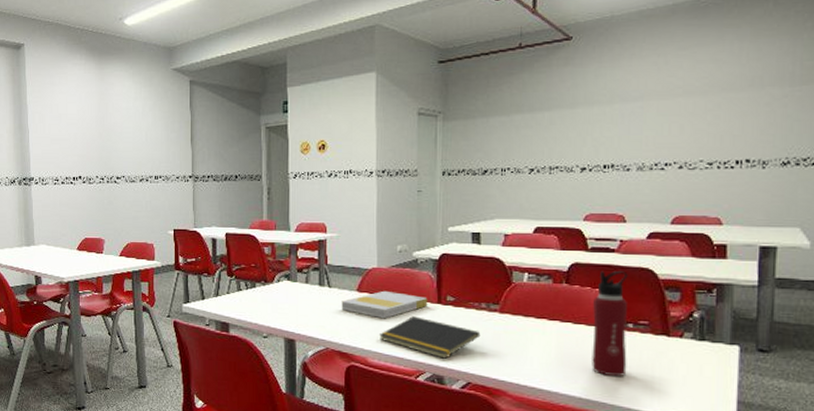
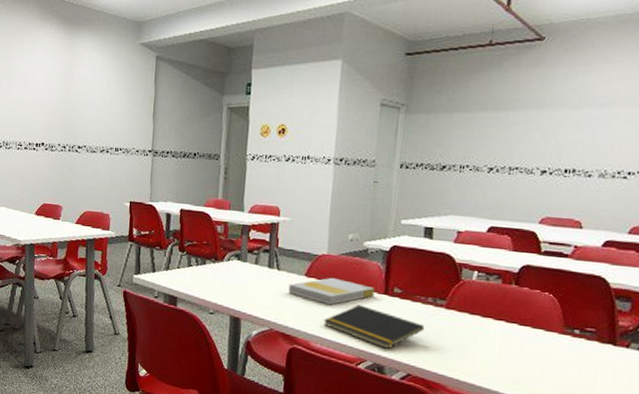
water bottle: present [592,271,628,377] -> none [533,275,579,381]

